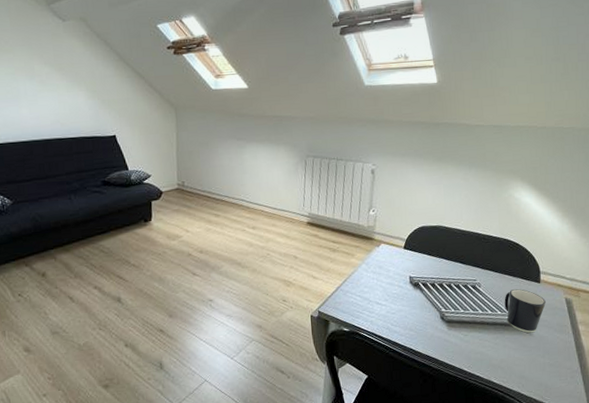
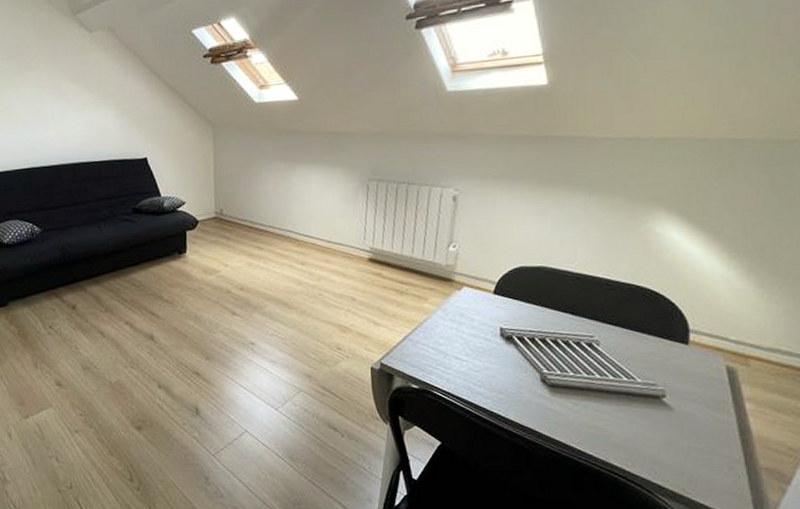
mug: present [504,289,546,333] -> none [633,350,695,408]

